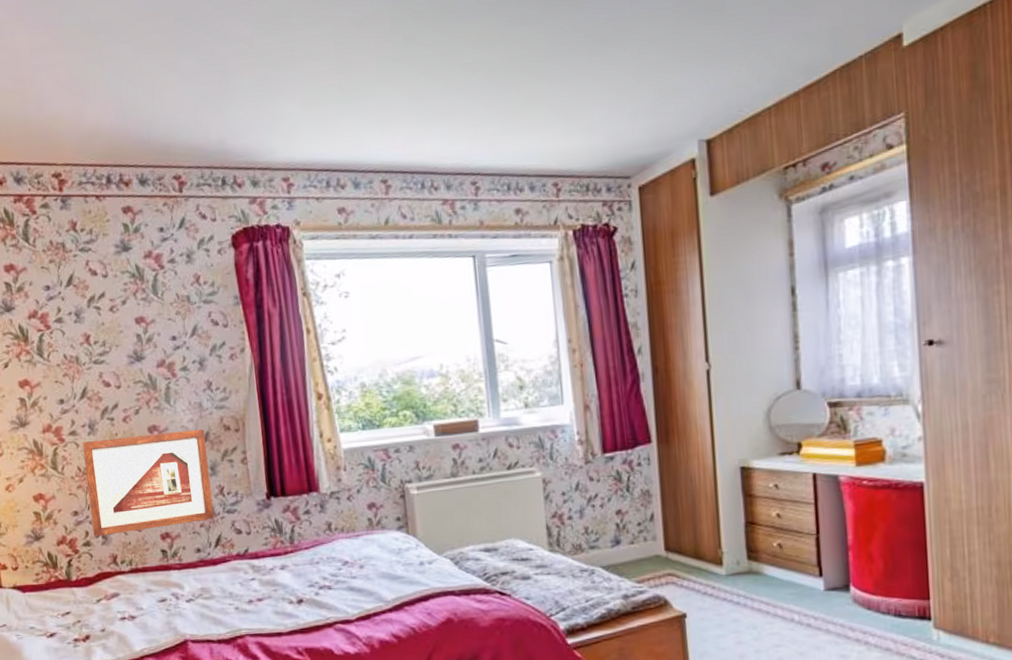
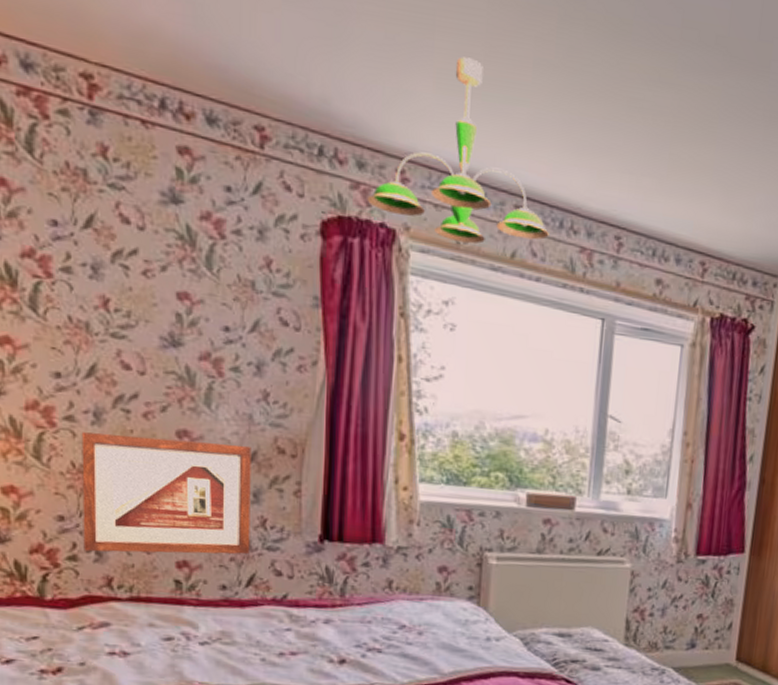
ceiling light fixture: none [263,74,414,224] -> present [367,57,549,245]

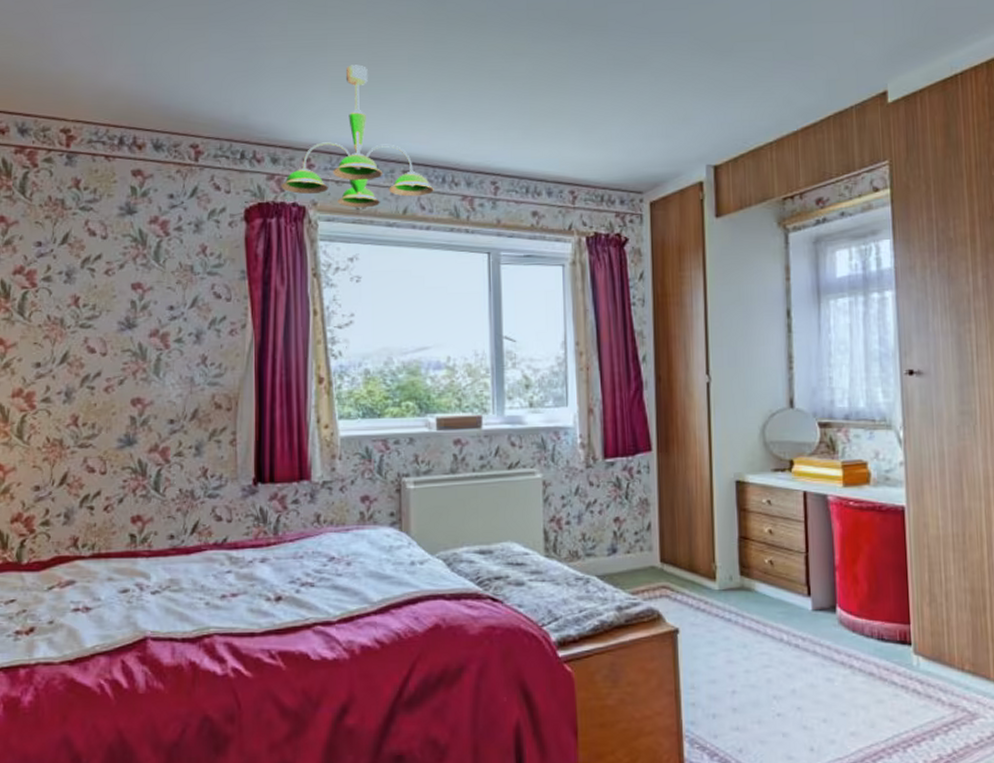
picture frame: present [81,432,251,555] -> none [55,405,193,516]

